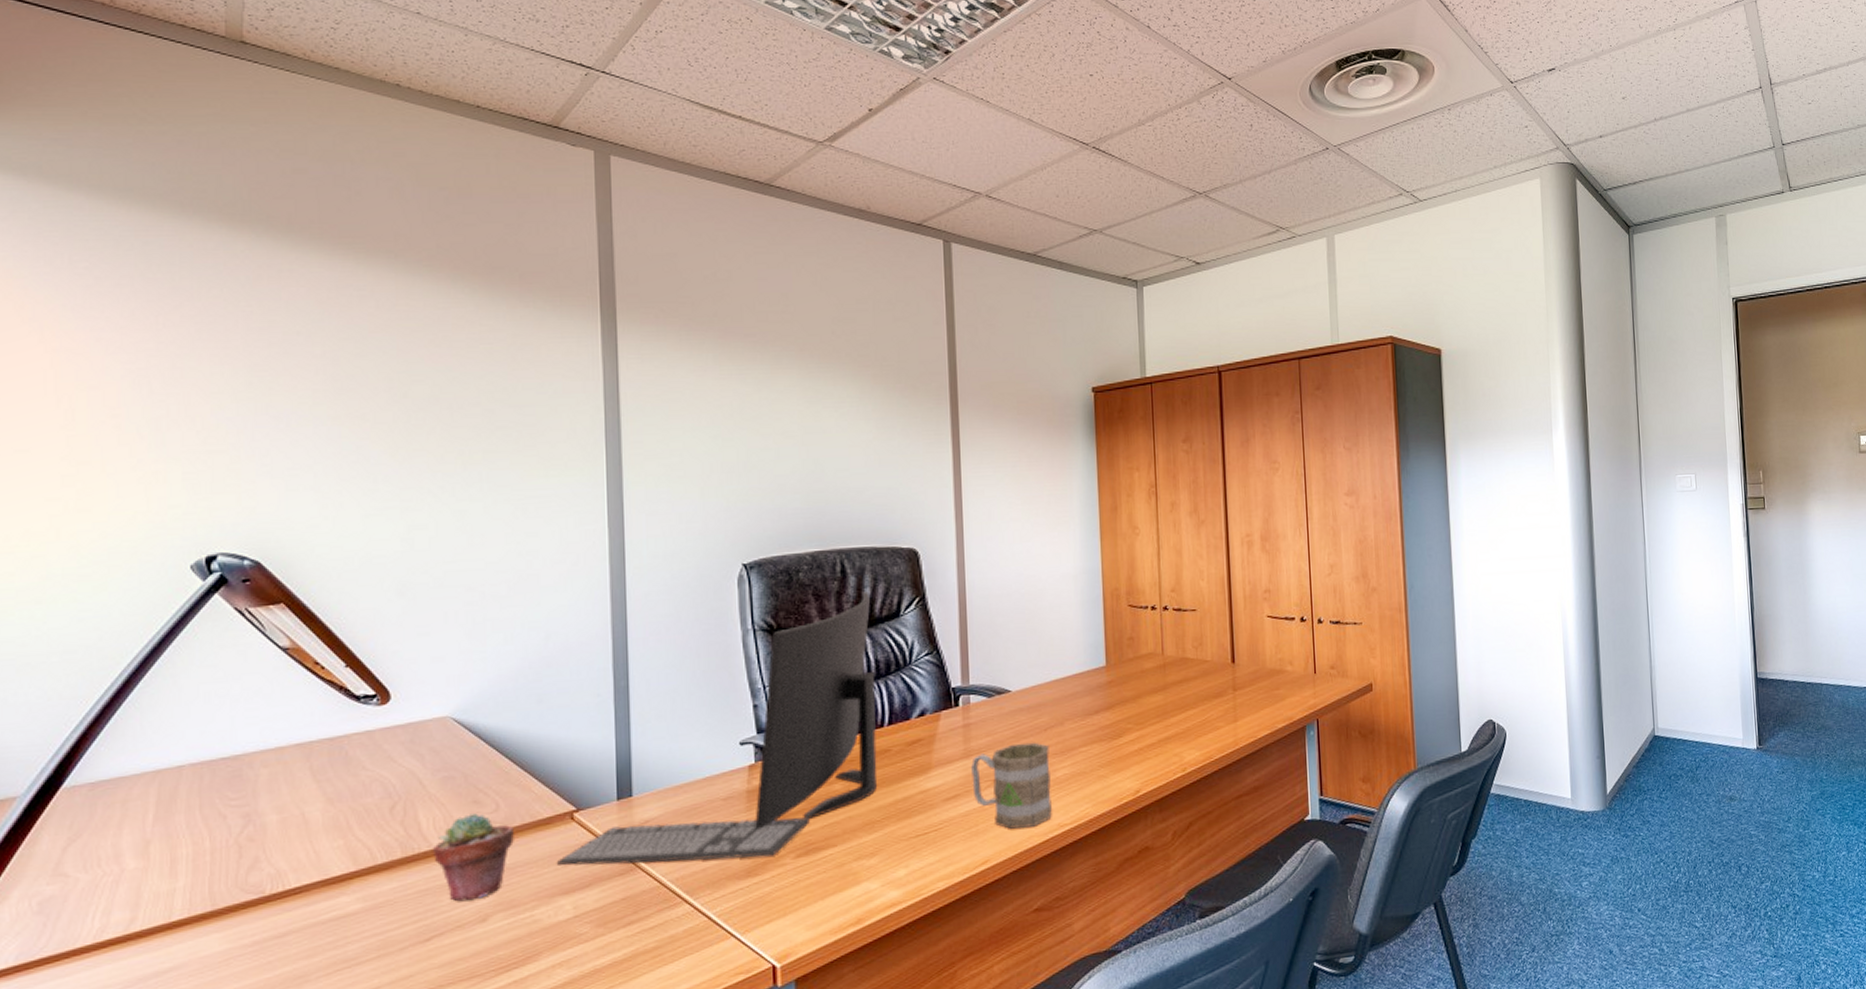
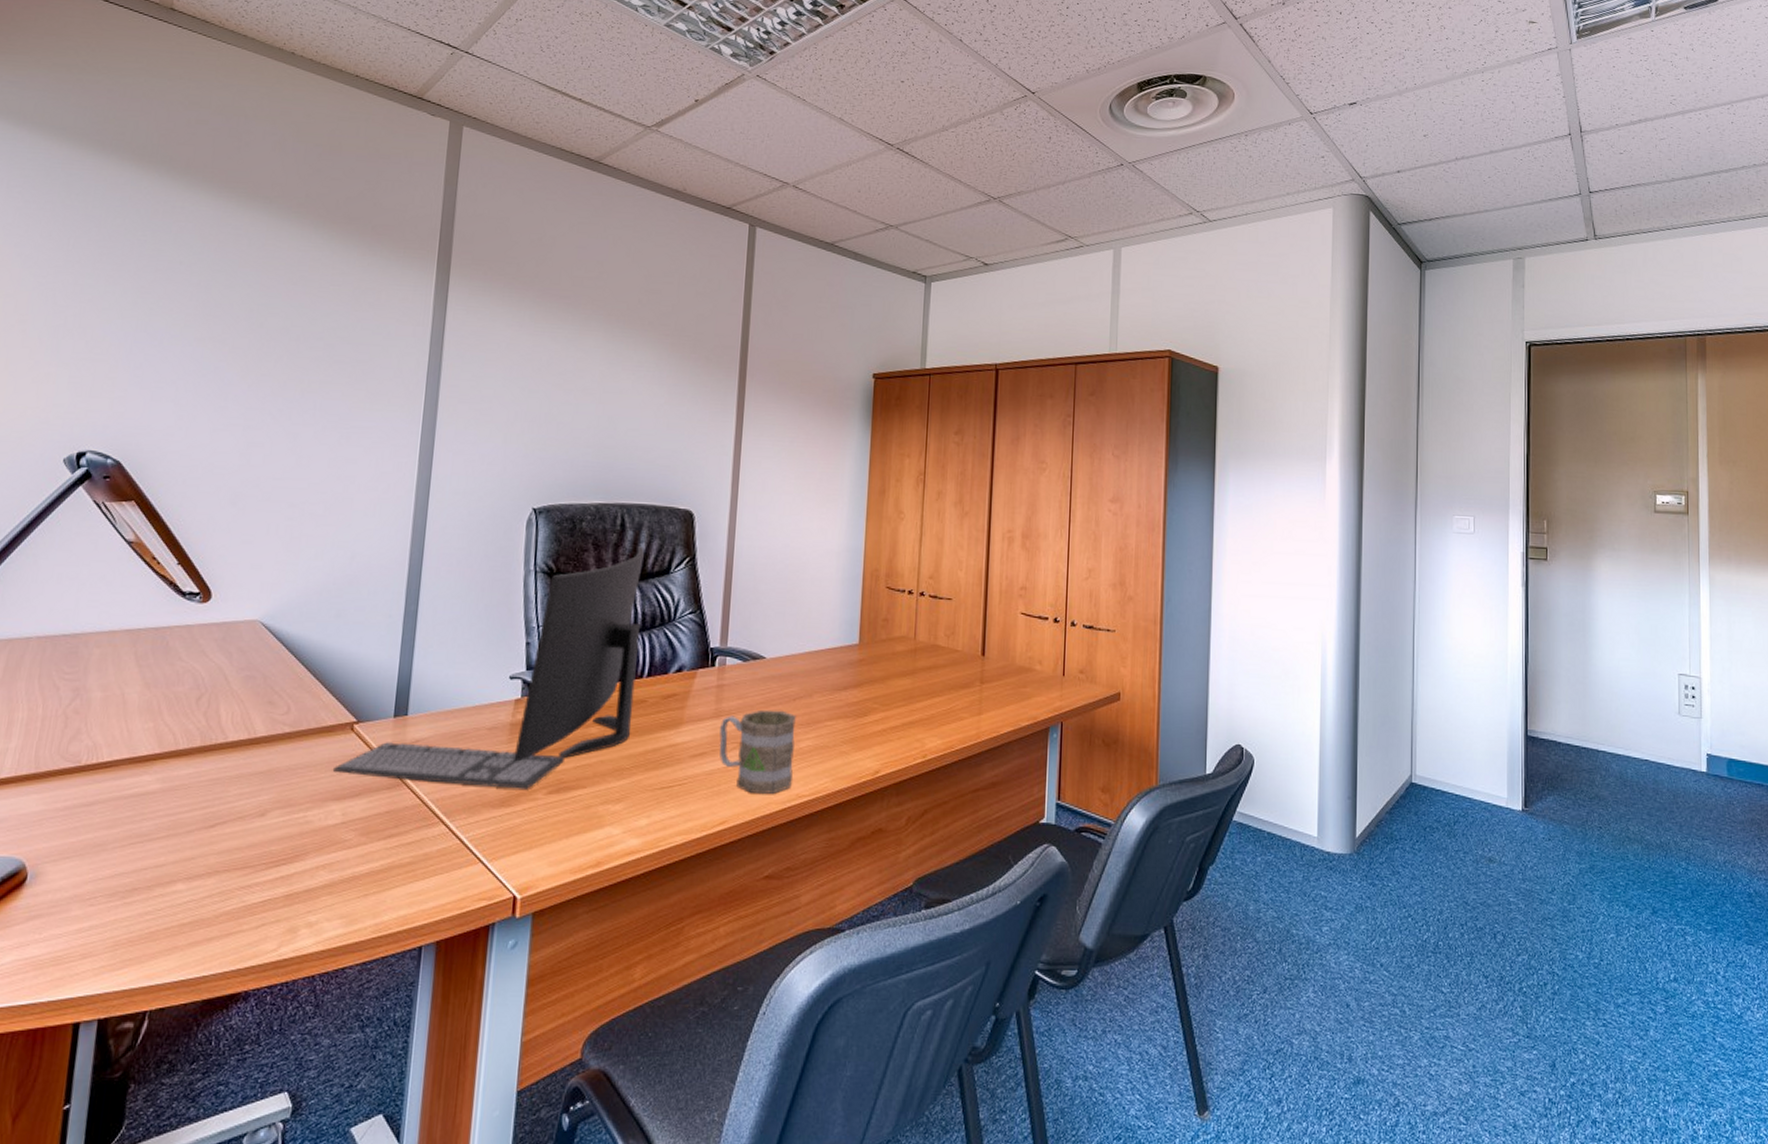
potted succulent: present [433,813,515,902] -> none [227,713,301,795]

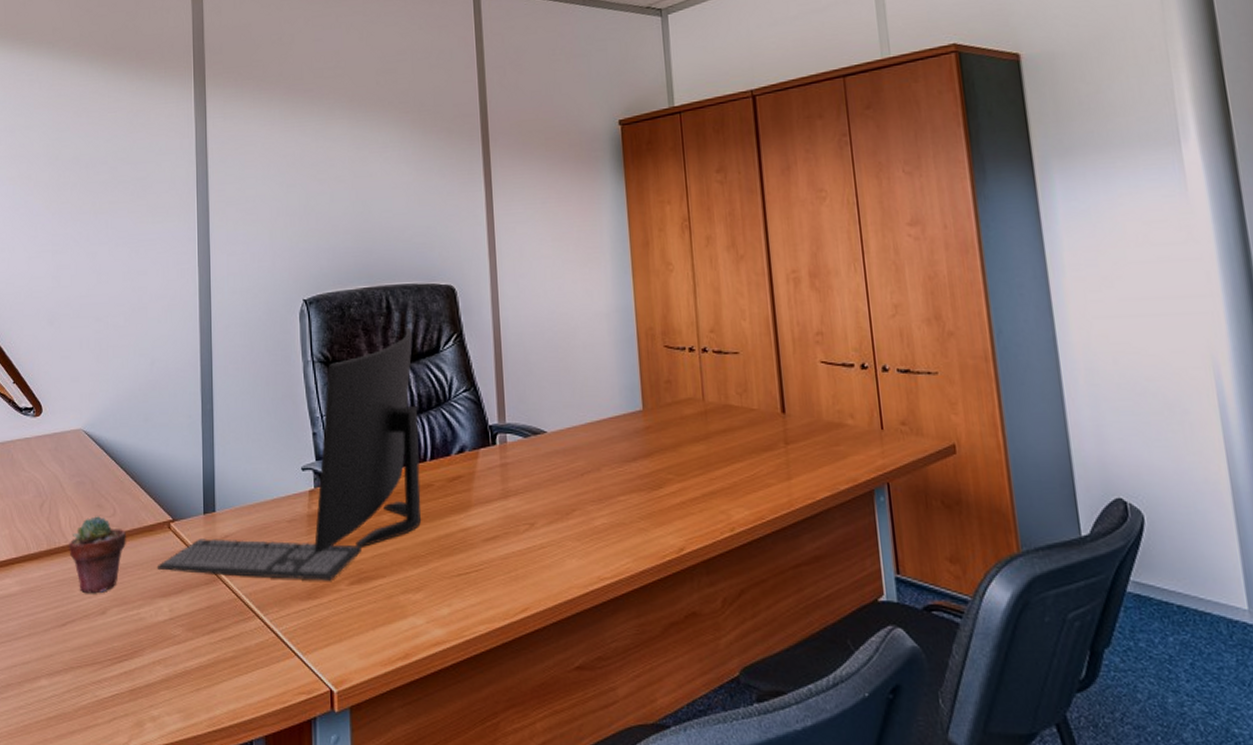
potted succulent: none [227,713,301,795] -> present [69,516,127,594]
mug: present [719,709,796,794] -> none [509,487,591,577]

